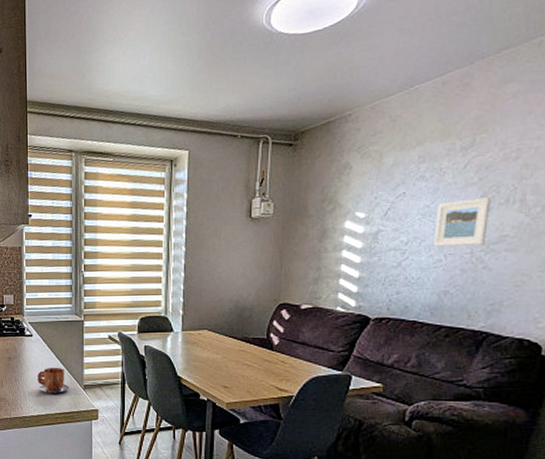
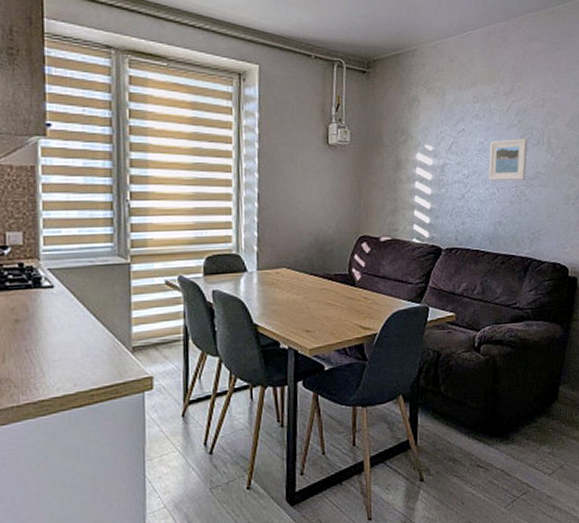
mug: present [37,367,69,394] -> none [62,326,111,364]

